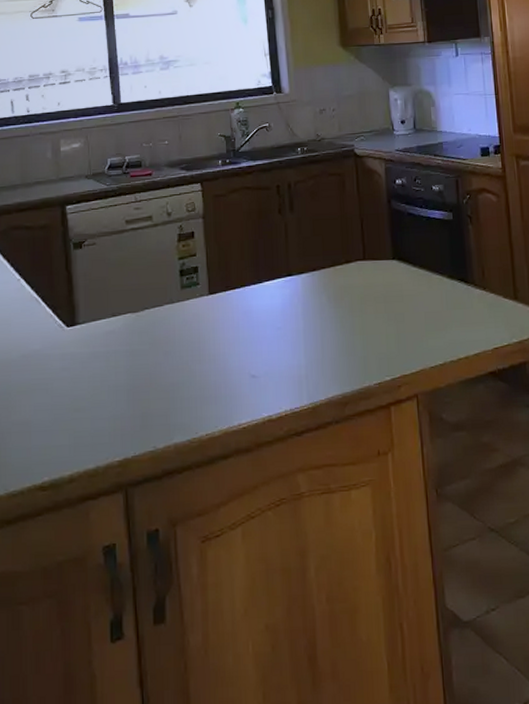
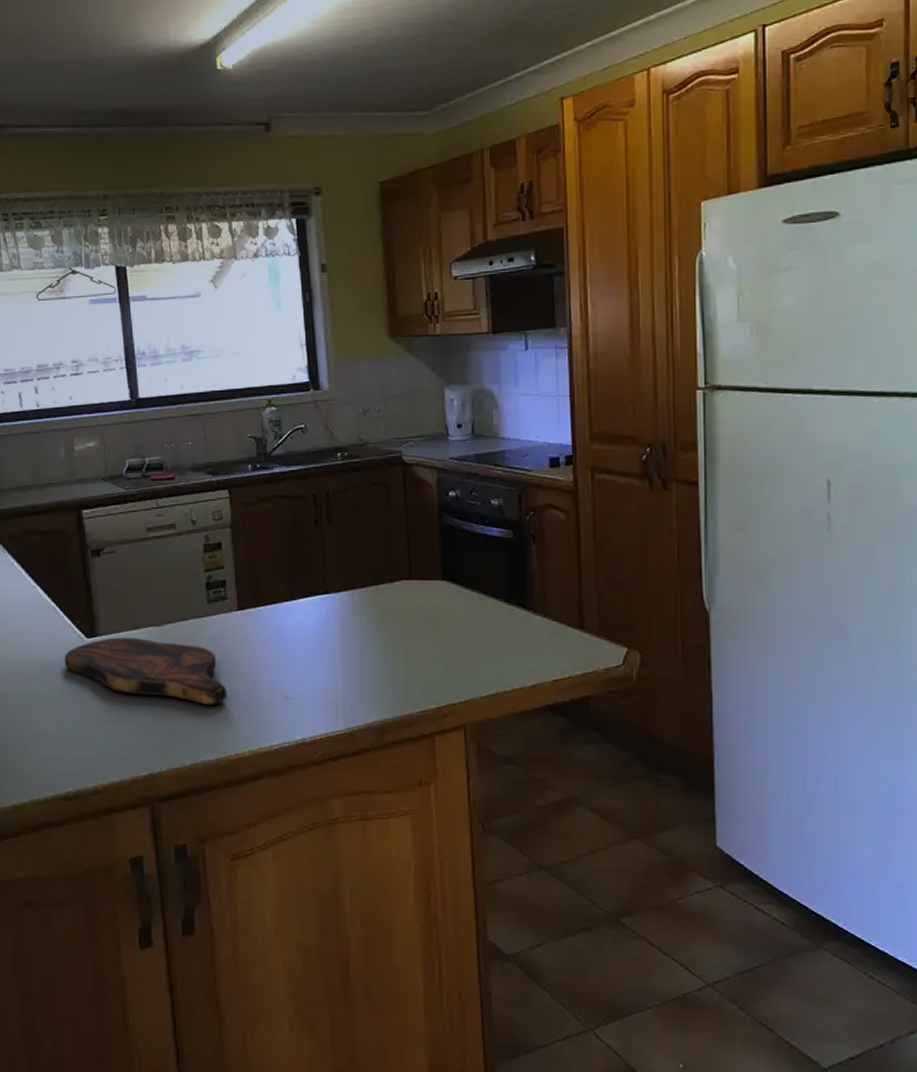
cutting board: none [44,324,199,388] -> present [64,637,227,705]

